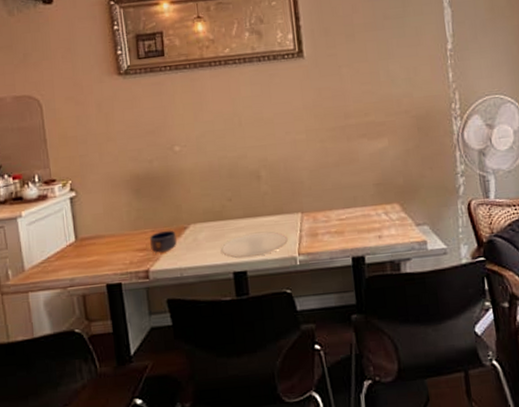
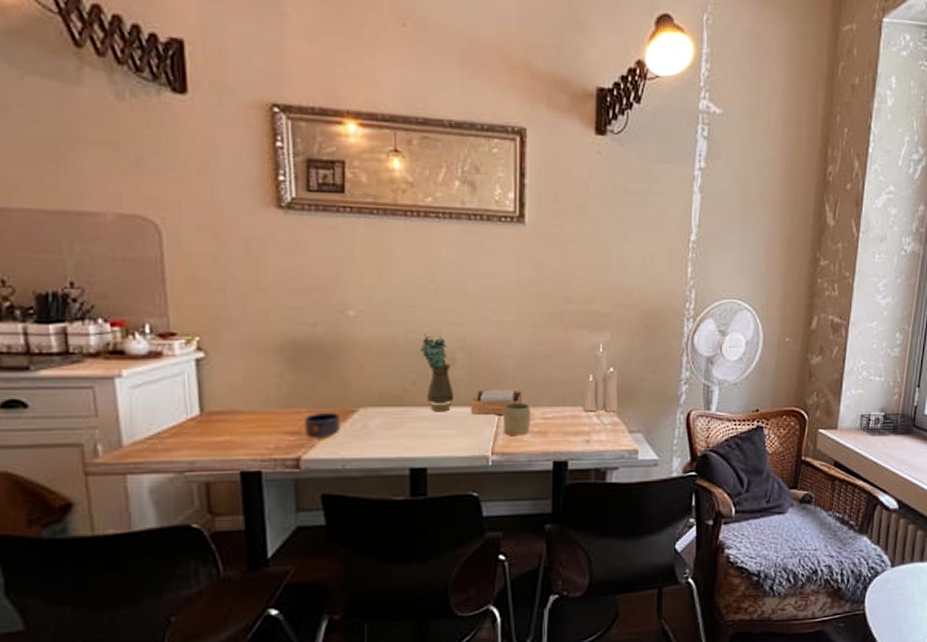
plate: present [220,231,289,258] -> none [396,424,482,453]
vase: none [231,159,263,223] -> present [420,335,454,412]
napkin holder: none [277,197,319,222] -> present [471,389,522,416]
mug: none [304,207,329,238] -> present [503,402,531,436]
candle: none [371,149,403,211] -> present [584,344,618,412]

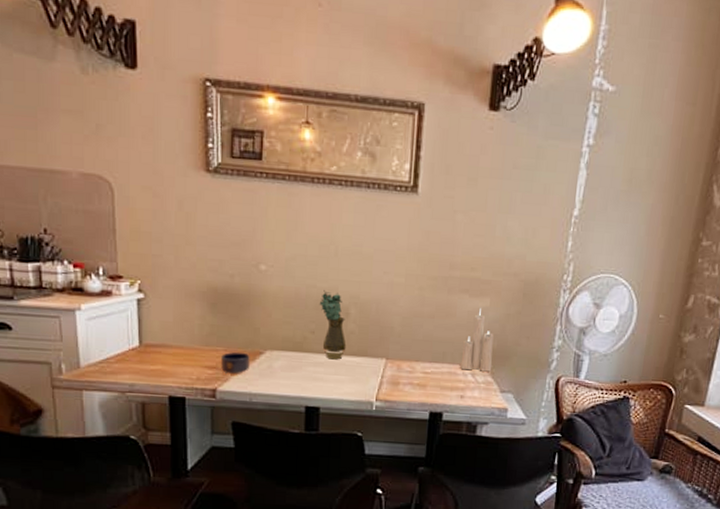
napkin holder: present [471,389,522,416] -> none [360,342,406,367]
mug: present [503,402,531,436] -> none [387,356,413,387]

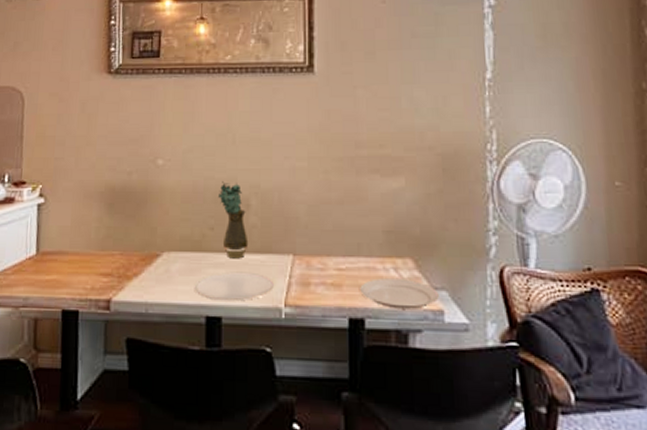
mug: present [220,352,250,375] -> none [116,255,146,282]
plate: none [295,370,369,395] -> present [194,271,275,302]
plate: none [441,381,506,407] -> present [360,278,439,309]
candle: present [460,309,494,372] -> none [379,190,418,265]

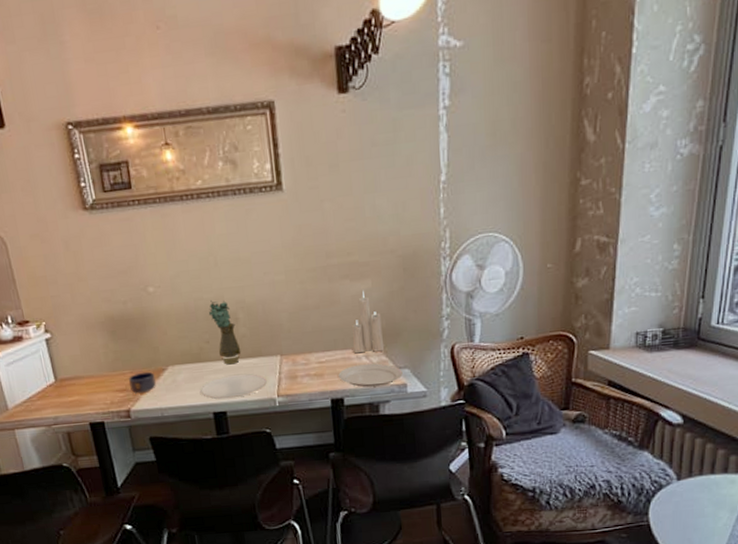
mug: none [116,255,146,282] -> present [128,371,156,394]
candle: none [379,190,418,265] -> present [352,291,385,354]

